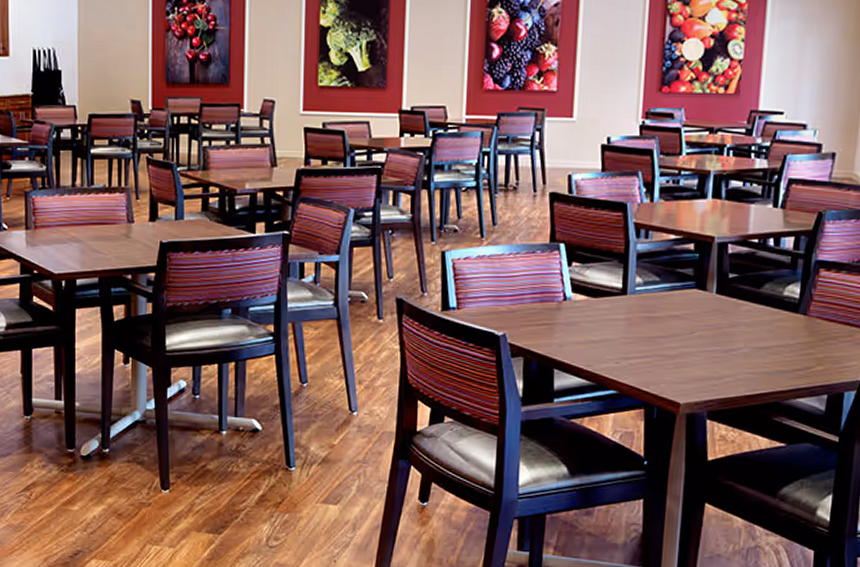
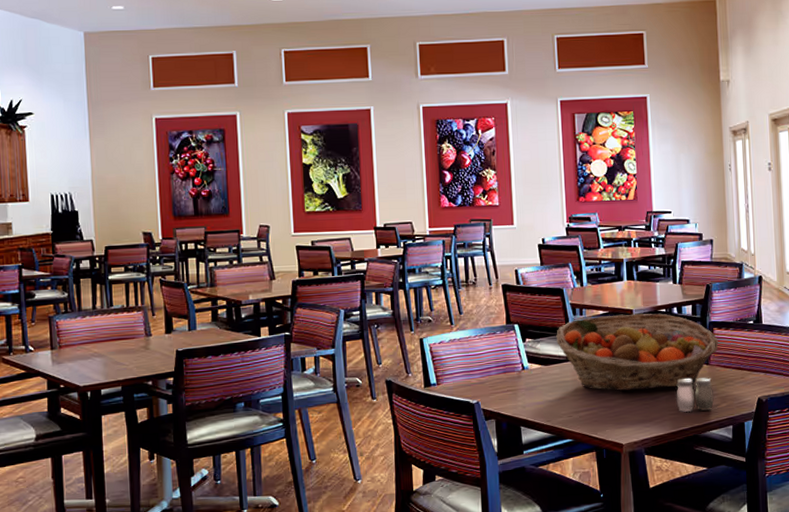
fruit basket: none [611,241,824,340] -> present [556,313,718,391]
salt and pepper shaker: none [756,330,809,374] -> present [676,378,715,413]

